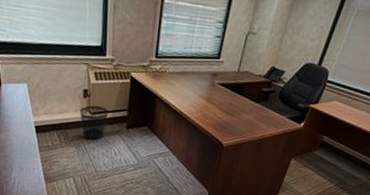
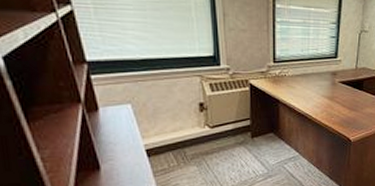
wastebasket: present [80,105,109,140] -> none [197,119,230,155]

